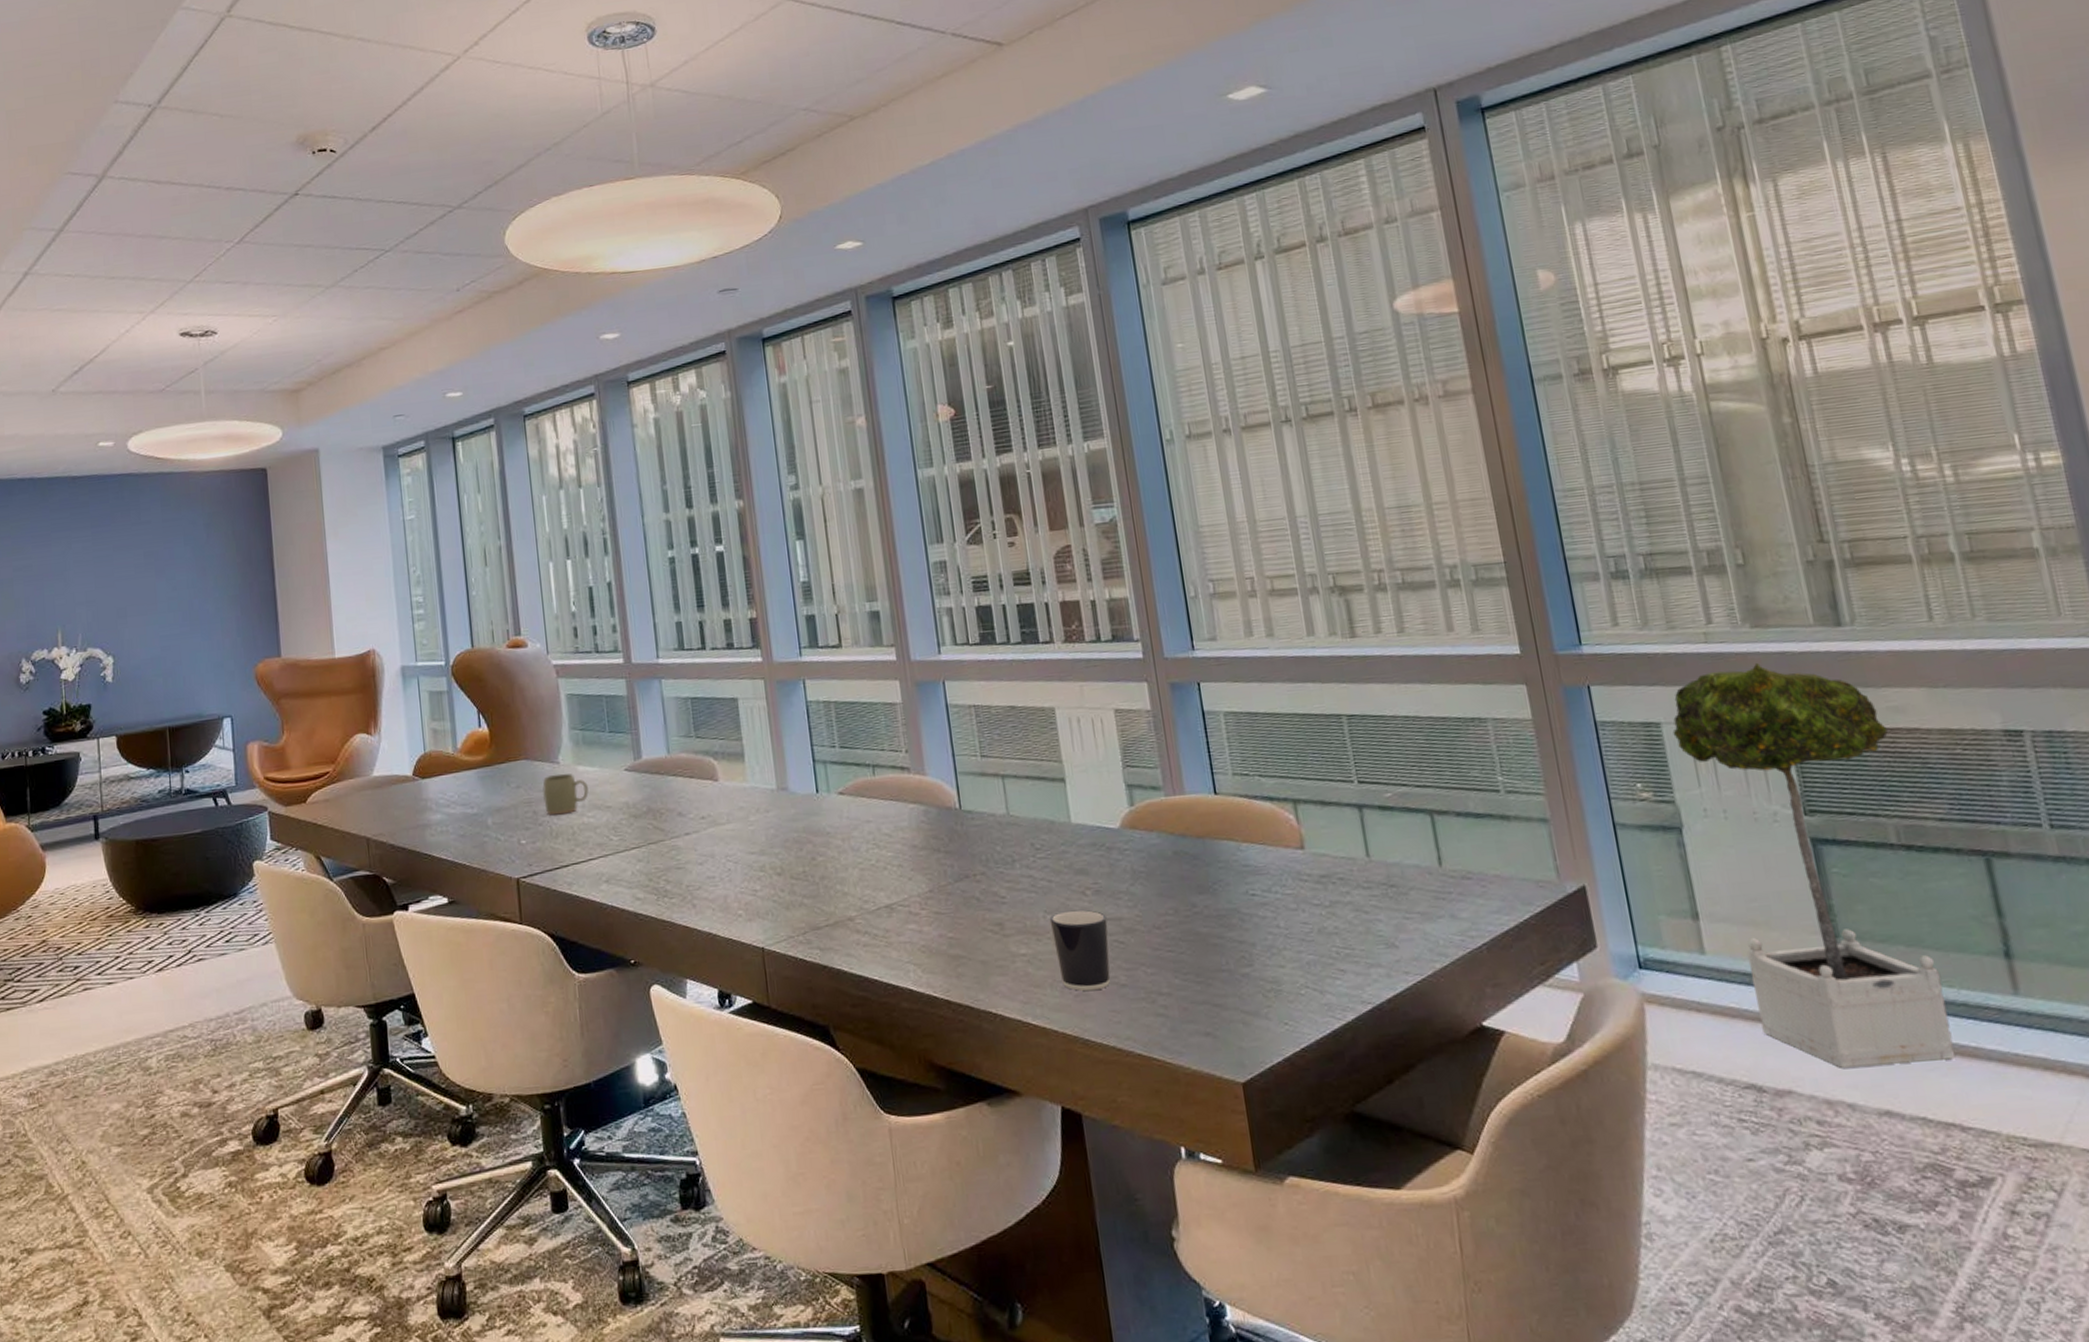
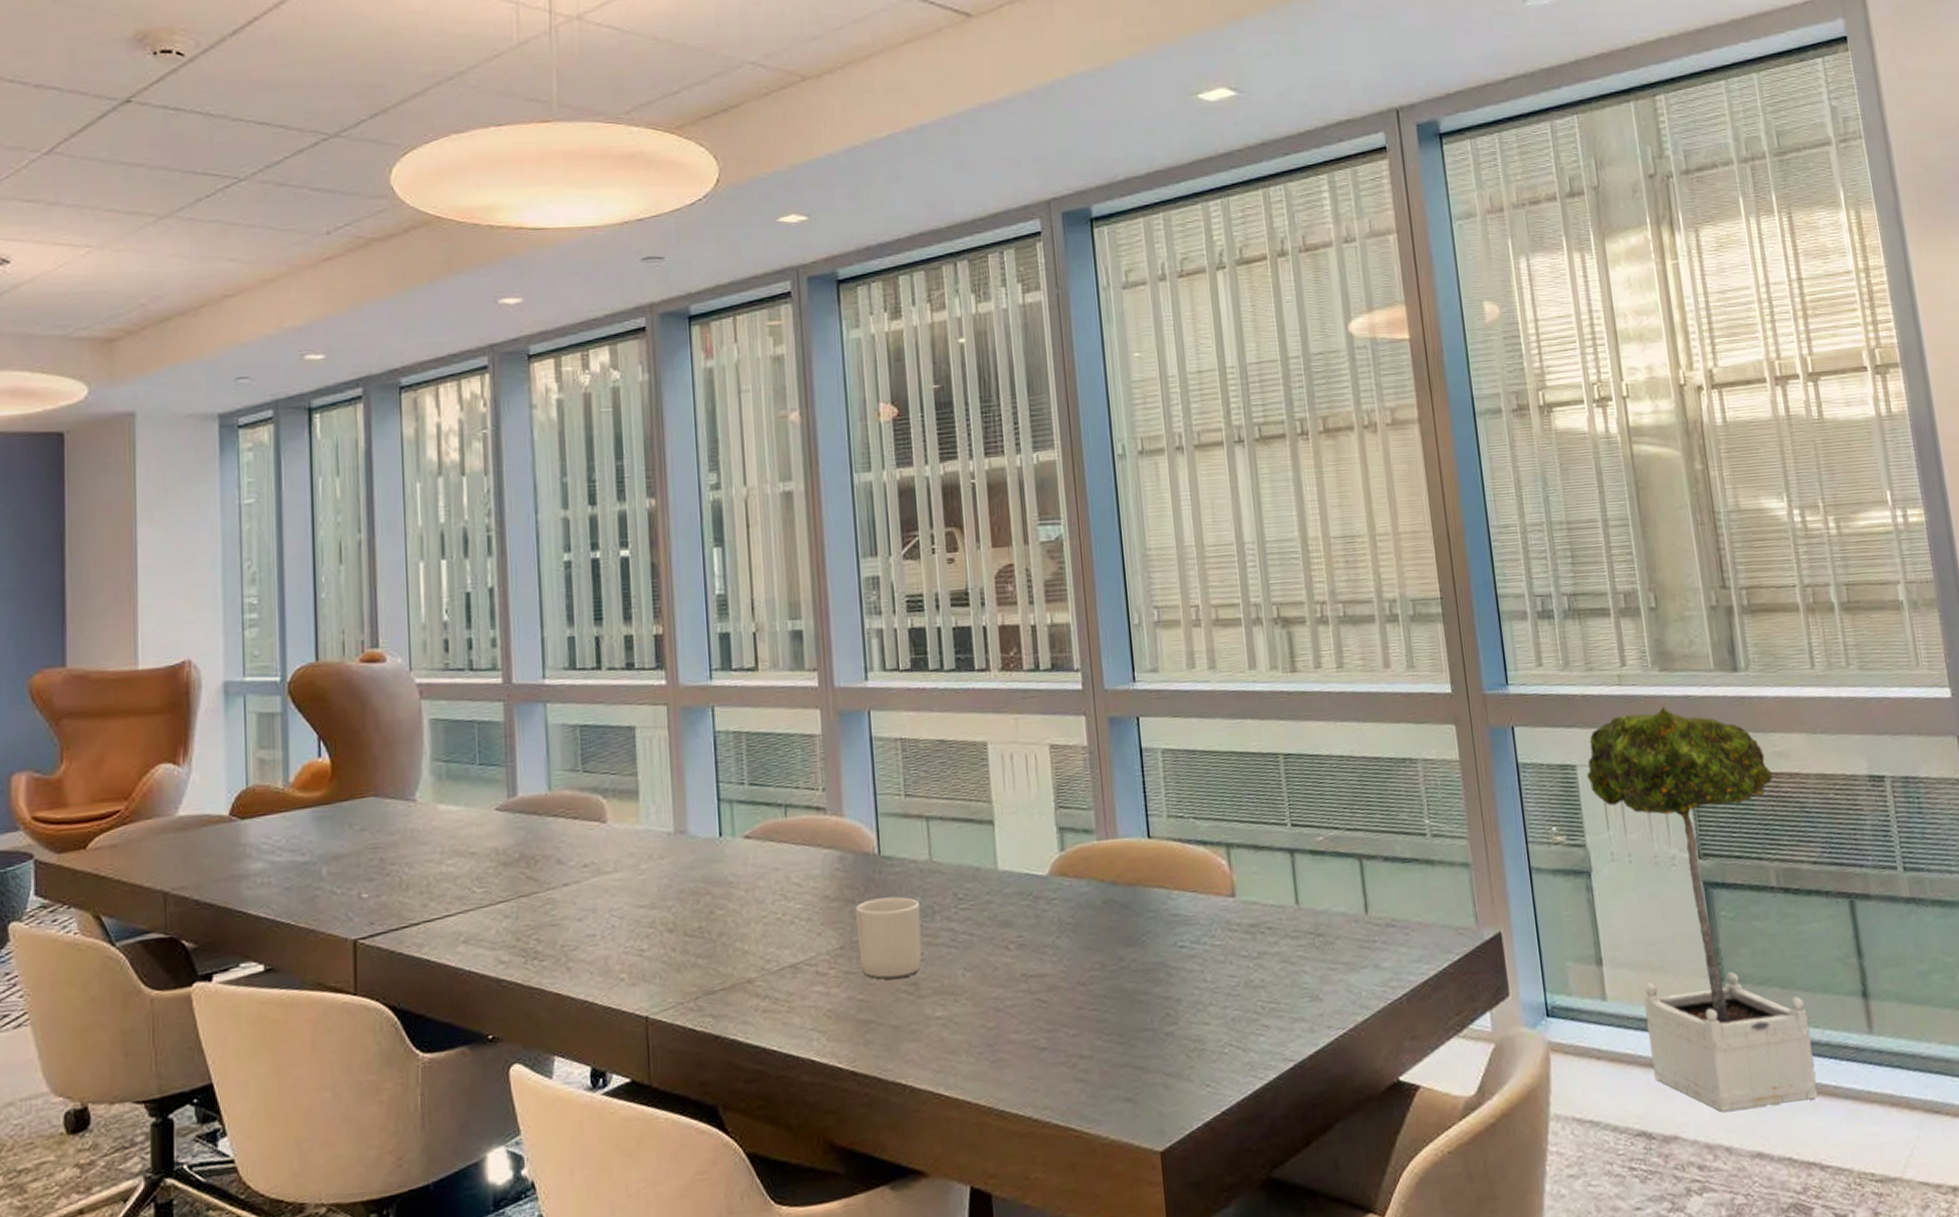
mug: present [542,773,589,816] -> none [392,813,450,864]
mug: none [941,846,1005,920] -> present [856,896,923,980]
mug: present [1049,909,1111,992] -> none [969,965,1031,1057]

